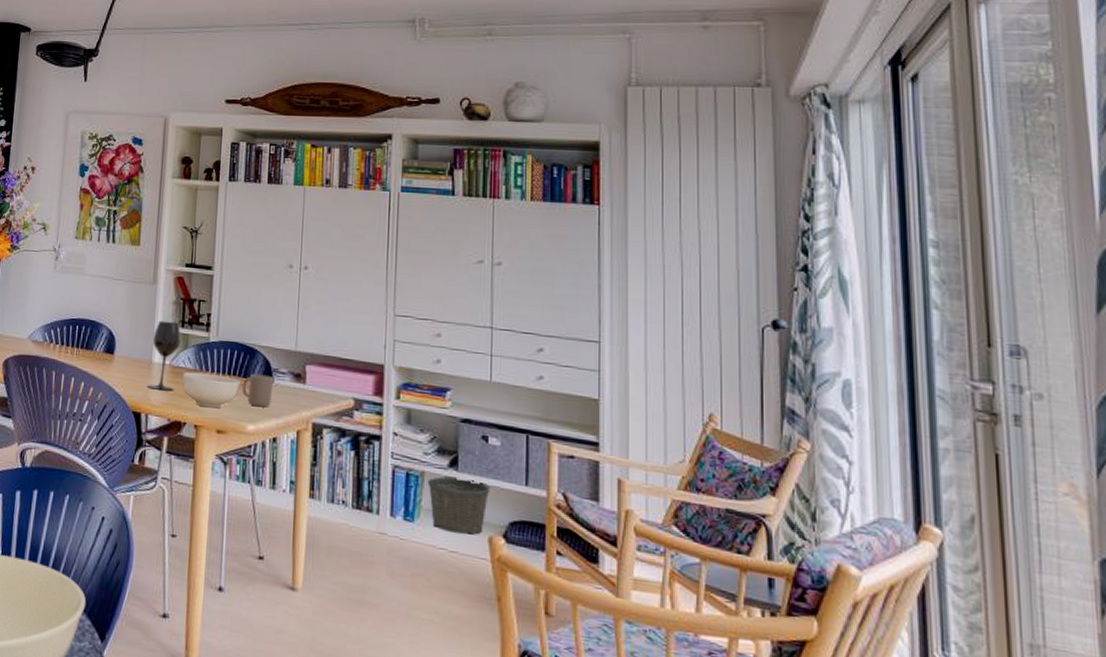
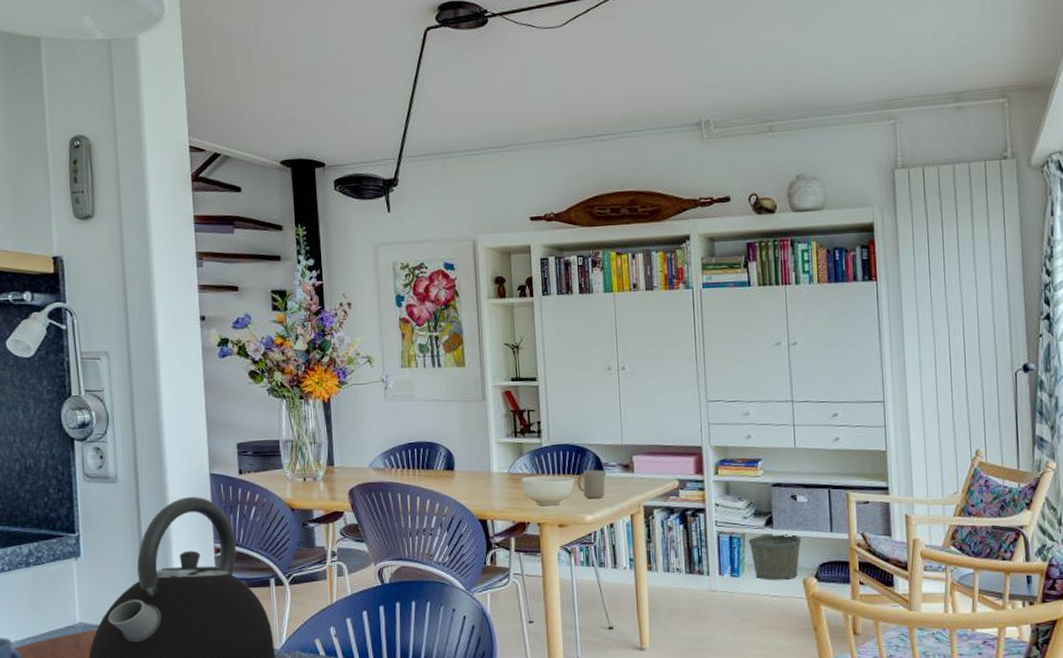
wineglass: present [148,320,181,391] -> none [489,433,515,497]

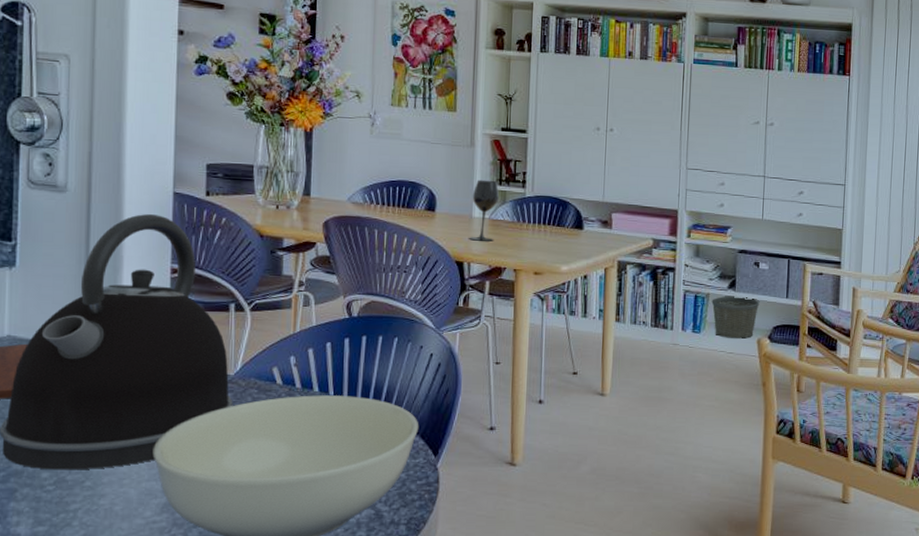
wineglass: none [489,433,515,497] -> present [469,179,499,241]
bowl: present [521,475,575,506] -> none [501,224,555,254]
cup: present [577,469,606,499] -> none [557,222,584,251]

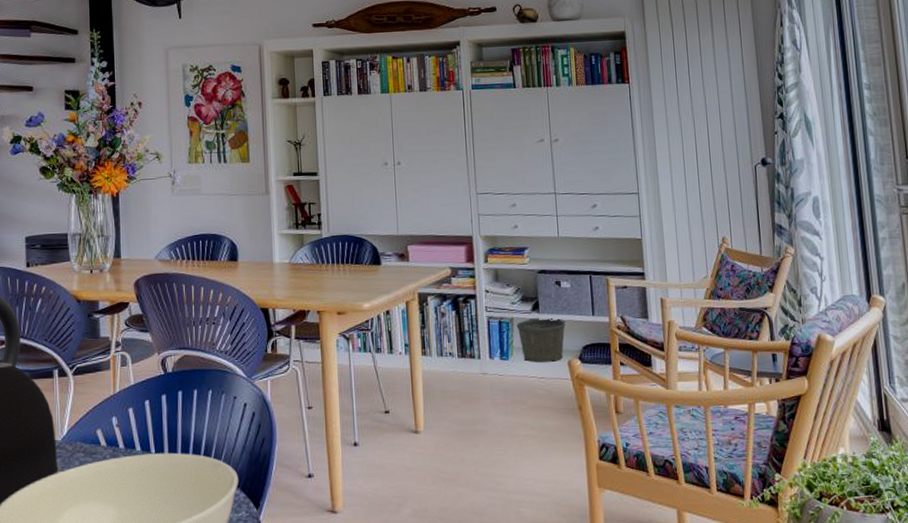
wineglass: present [469,179,499,241] -> none [271,225,297,286]

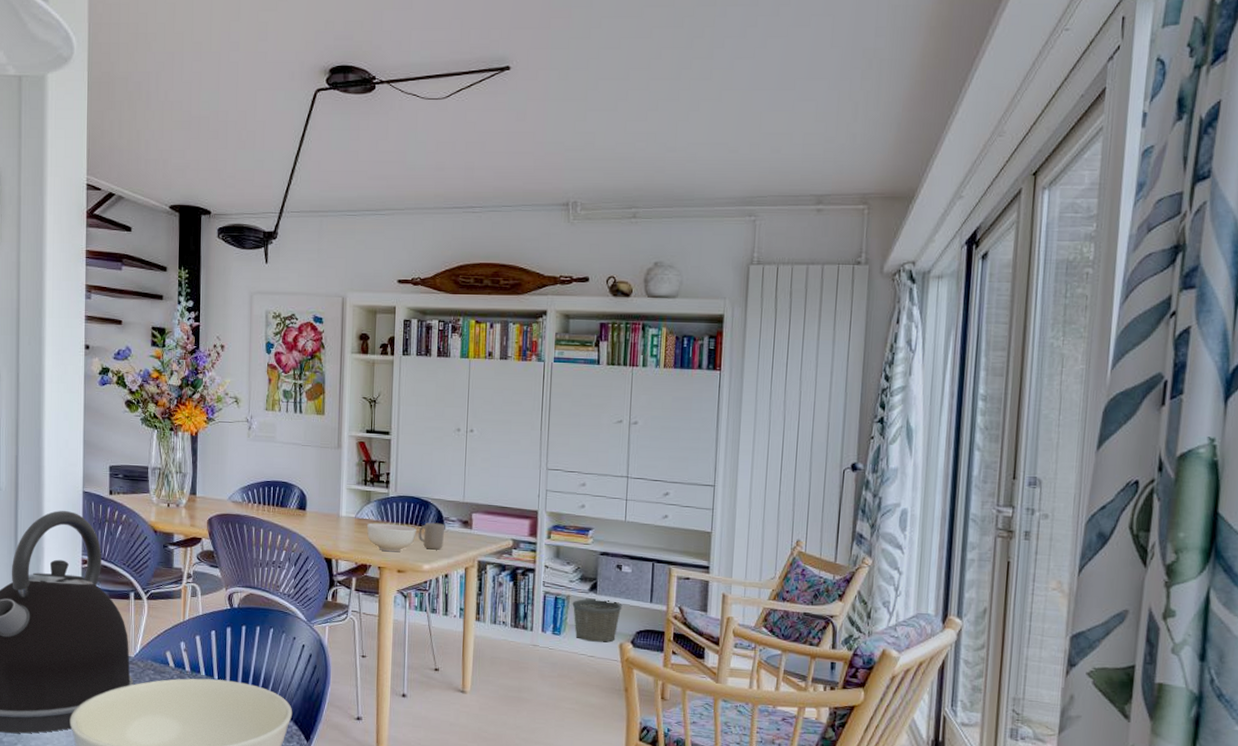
bowl: none [301,265,353,295] -> present [366,523,417,552]
cup: none [356,259,382,287] -> present [419,522,445,550]

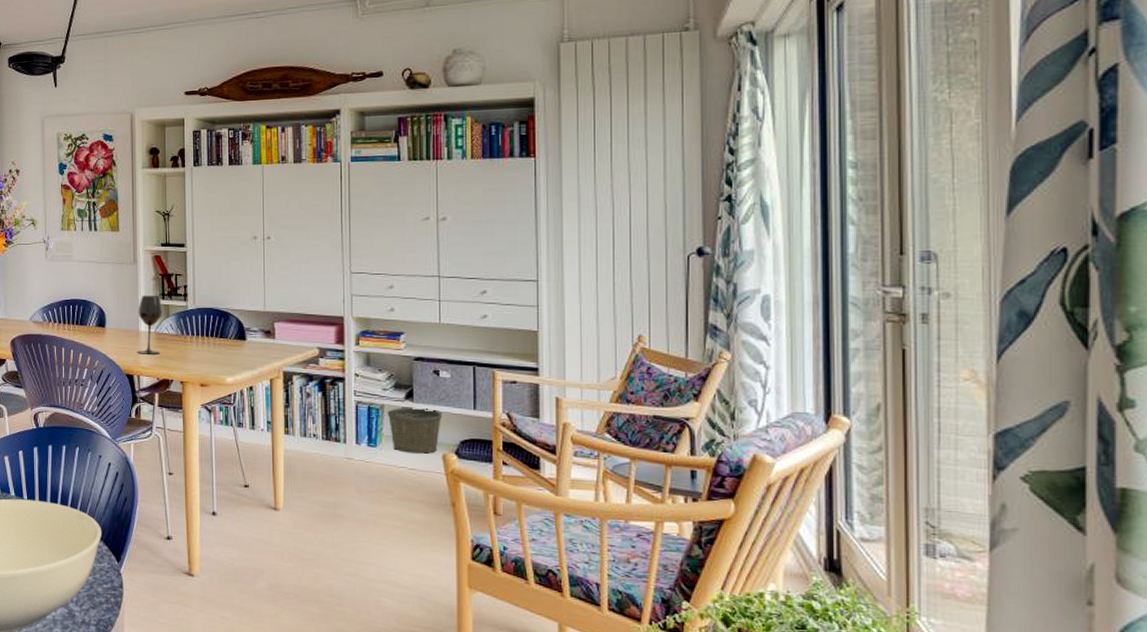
wineglass: none [337,480,364,540] -> present [137,295,162,354]
bowl: present [366,523,417,552] -> none [166,337,218,366]
cup: present [419,522,445,550] -> none [220,334,247,362]

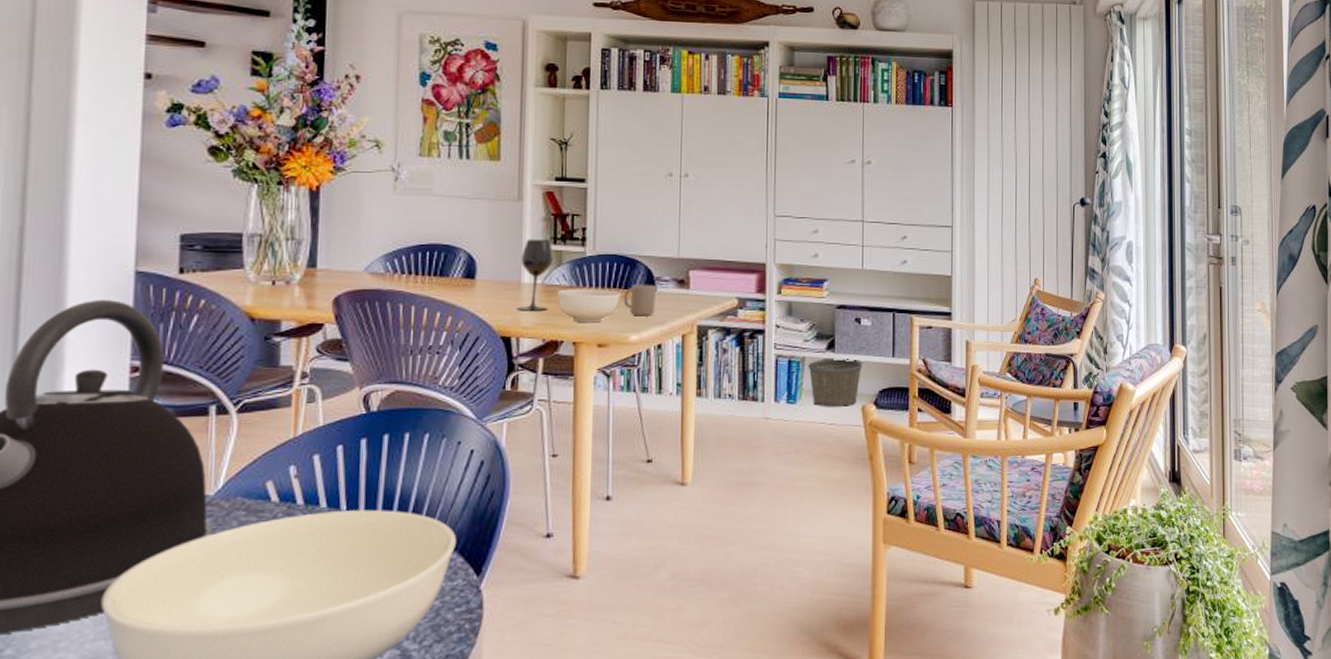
bowl: none [166,337,218,366] -> present [556,289,621,323]
cup: none [220,334,247,362] -> present [624,284,657,316]

